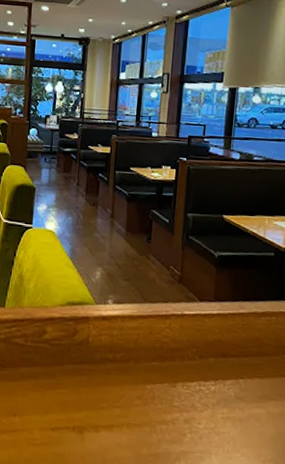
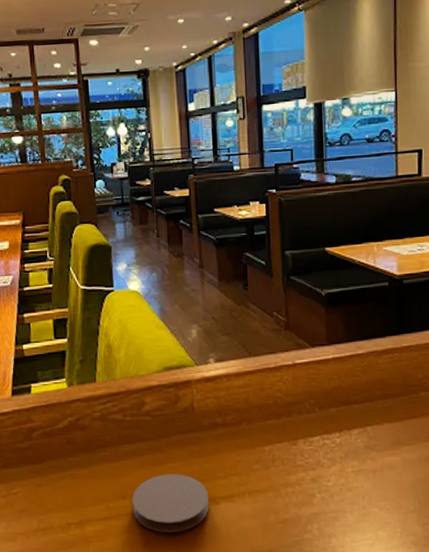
coaster: none [21,398,91,453] -> present [132,474,209,534]

